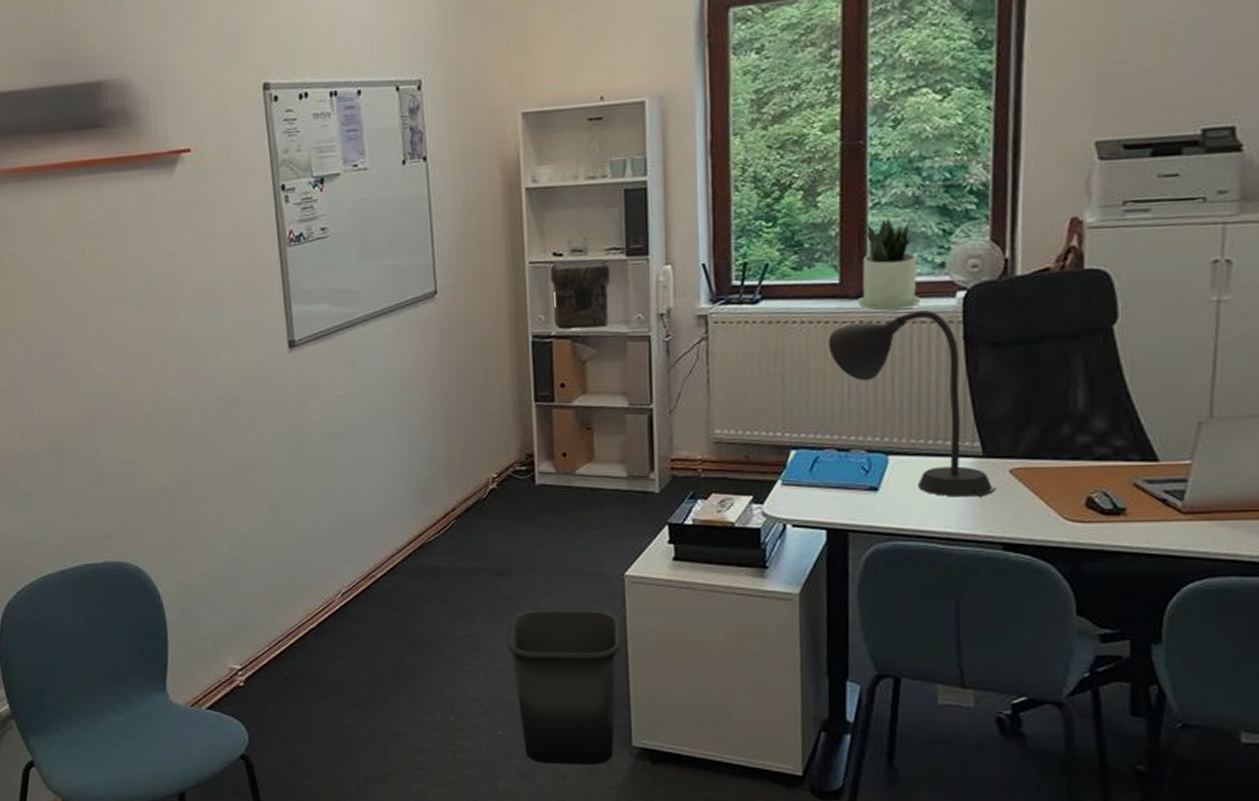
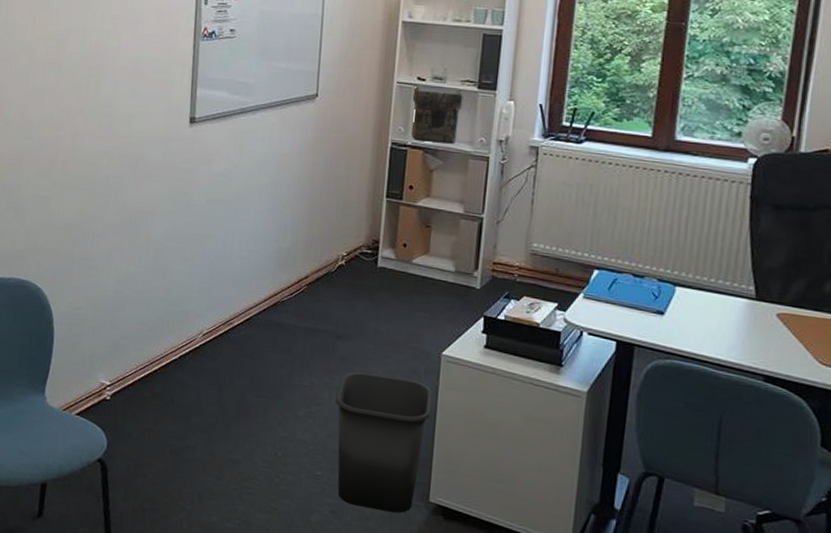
desk lamp: present [828,310,996,497] -> none [636,169,764,333]
planter: present [856,218,921,312] -> none [664,89,720,167]

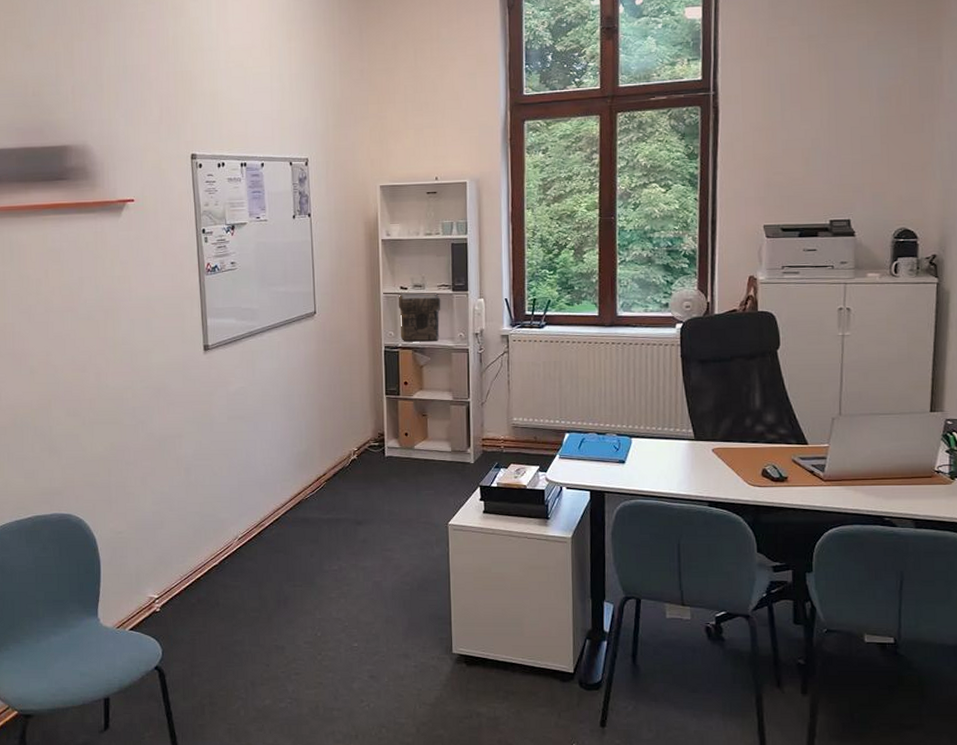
waste bin: present [335,371,433,513] -> none [362,550,446,668]

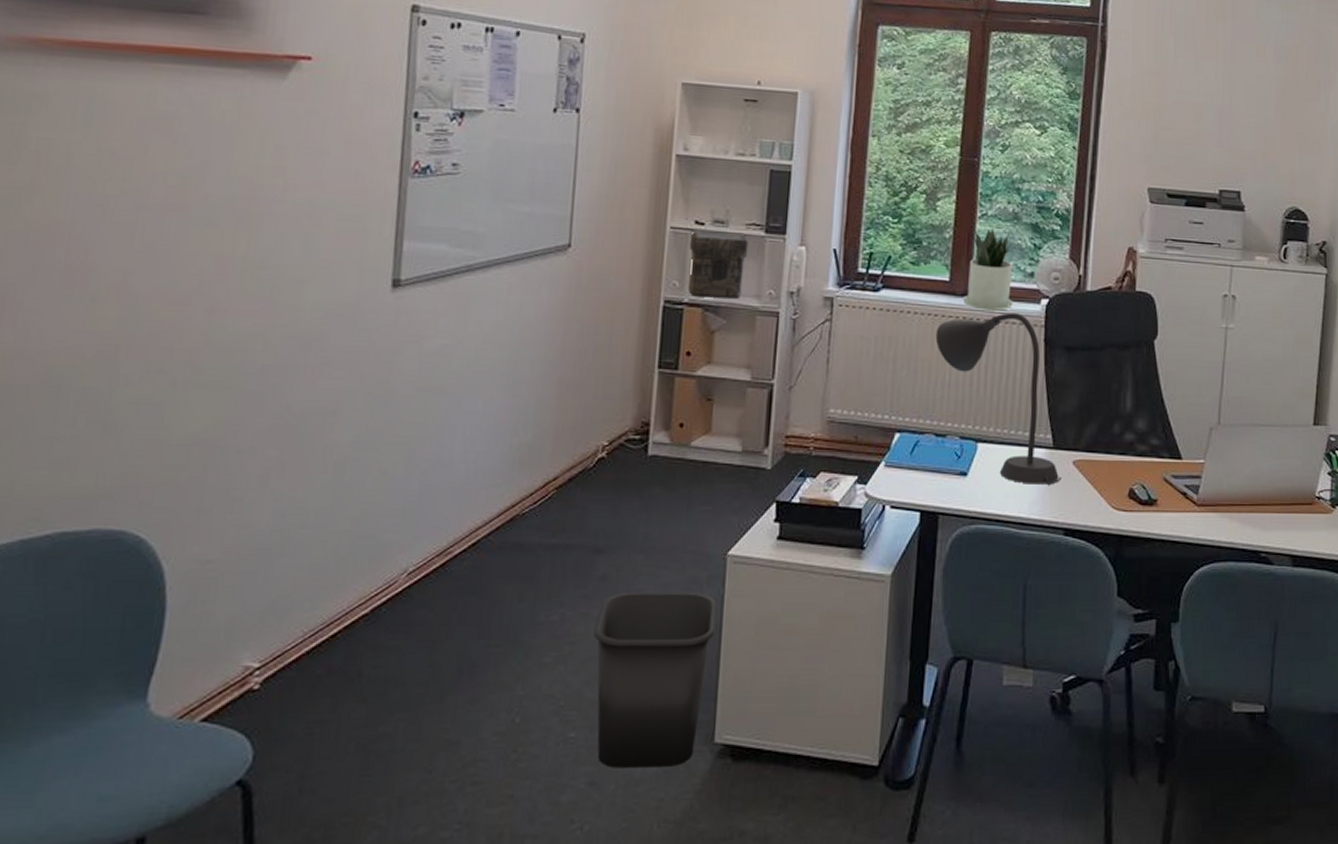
waste bin: none [362,550,446,668] -> present [593,591,718,768]
desk lamp: none [591,336,703,468] -> present [935,313,1062,485]
planter: none [610,271,653,336] -> present [962,228,1013,311]

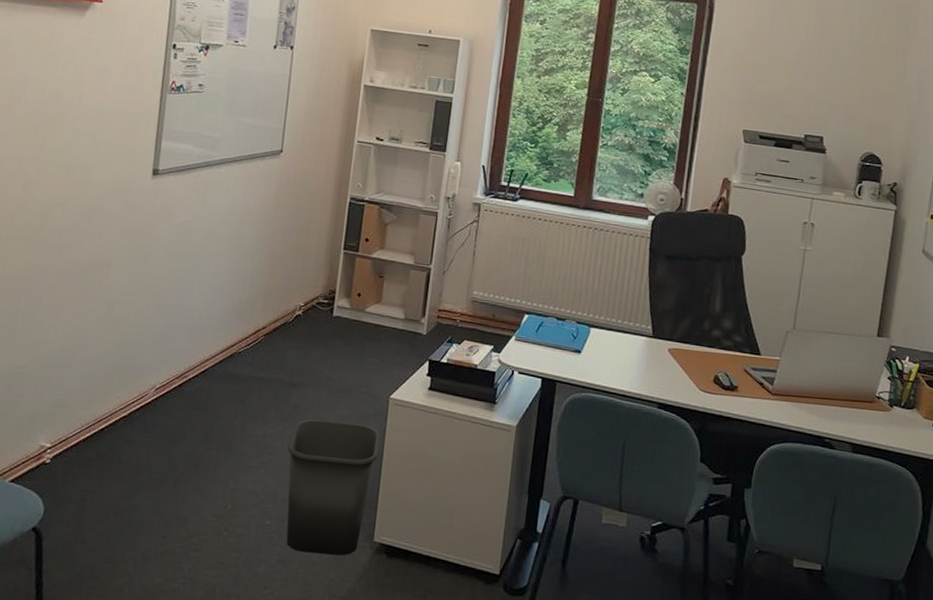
decorative box: present [687,230,749,300] -> none [368,144,417,201]
desk lamp: present [935,313,1062,485] -> none [560,225,658,367]
planter: present [962,228,1013,311] -> none [583,156,628,223]

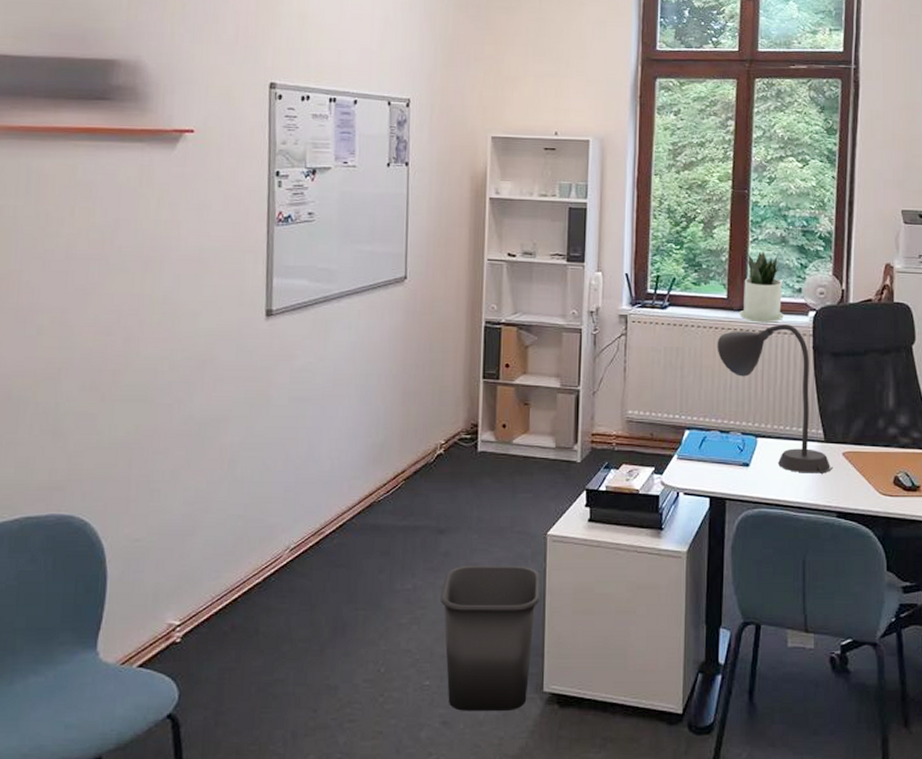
desk lamp: none [560,225,658,367] -> present [717,324,833,474]
planter: none [583,156,628,223] -> present [739,251,784,323]

